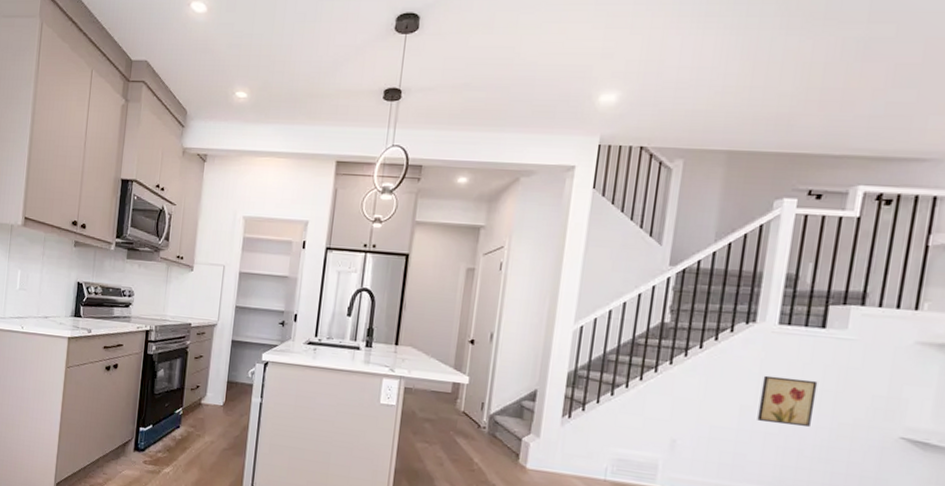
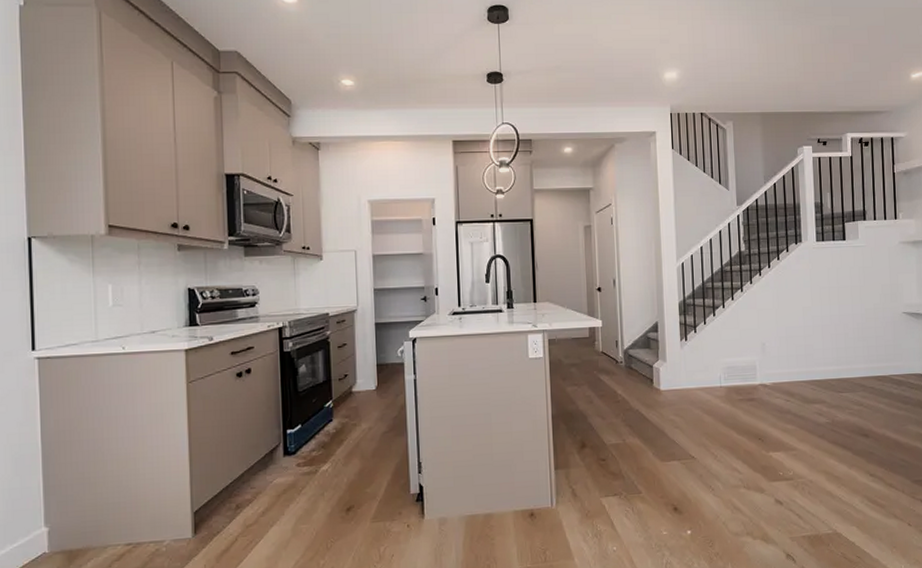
wall art: present [757,375,818,428] -> none [813,280,849,318]

